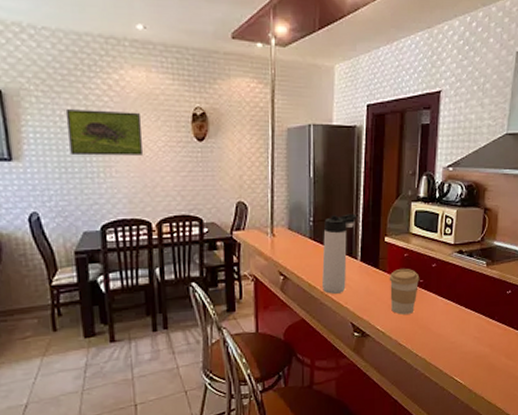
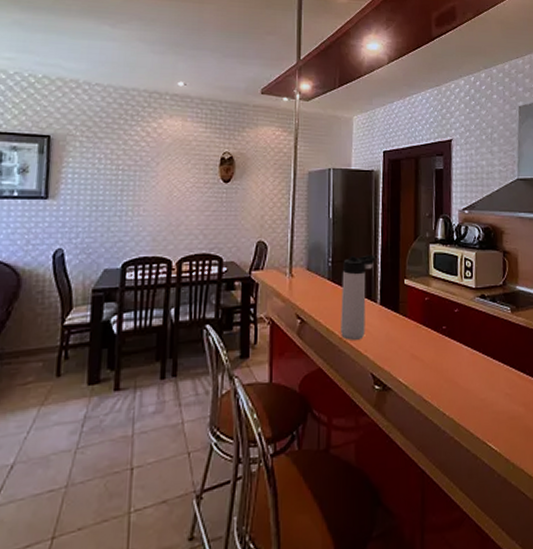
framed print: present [65,109,142,156] -> none [103,153,172,195]
coffee cup: present [389,269,420,315] -> none [410,314,443,365]

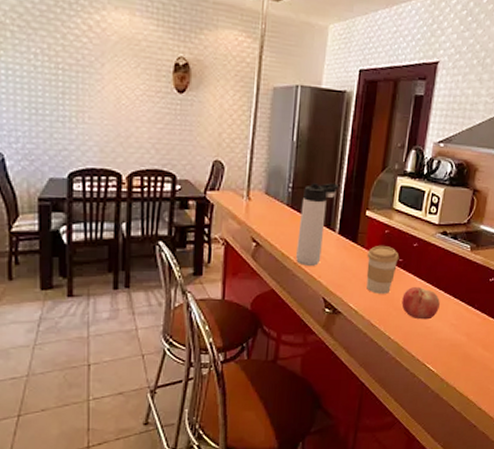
coffee cup: none [410,314,443,365] -> present [366,246,400,294]
fruit: none [451,354,491,391] -> present [401,286,440,320]

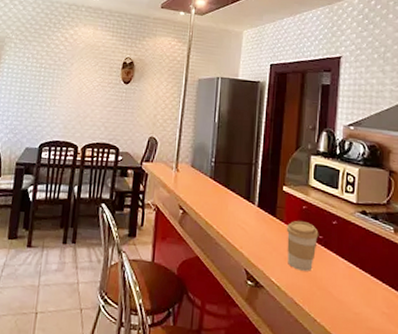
thermos bottle: present [296,183,338,266] -> none [219,159,256,236]
fruit: present [401,286,440,320] -> none [325,266,367,305]

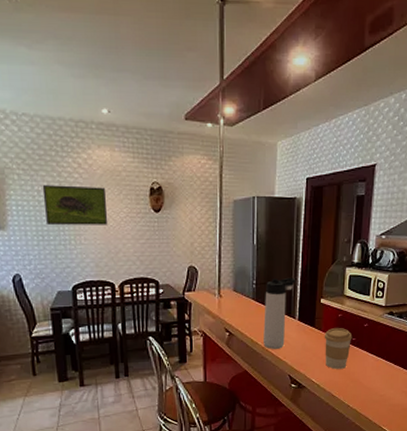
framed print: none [29,53,84,91] -> present [42,185,107,226]
thermos bottle: none [219,159,256,236] -> present [264,277,295,349]

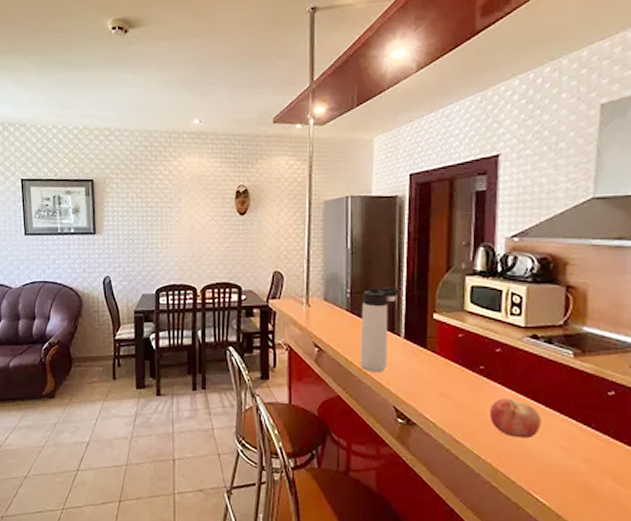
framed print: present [42,185,107,226] -> none [136,191,192,230]
coffee cup: present [324,328,353,369] -> none [439,351,480,405]
fruit: none [357,360,391,389] -> present [489,397,541,439]

